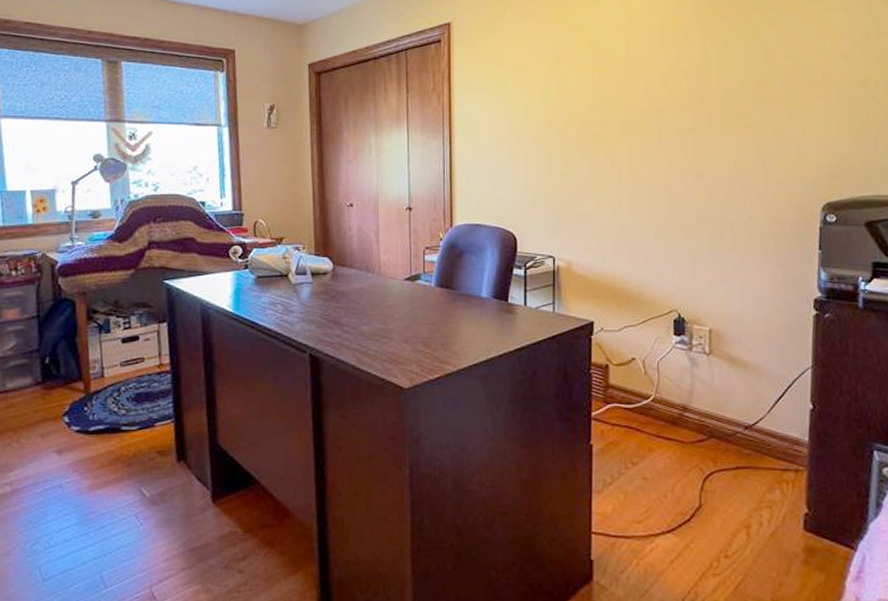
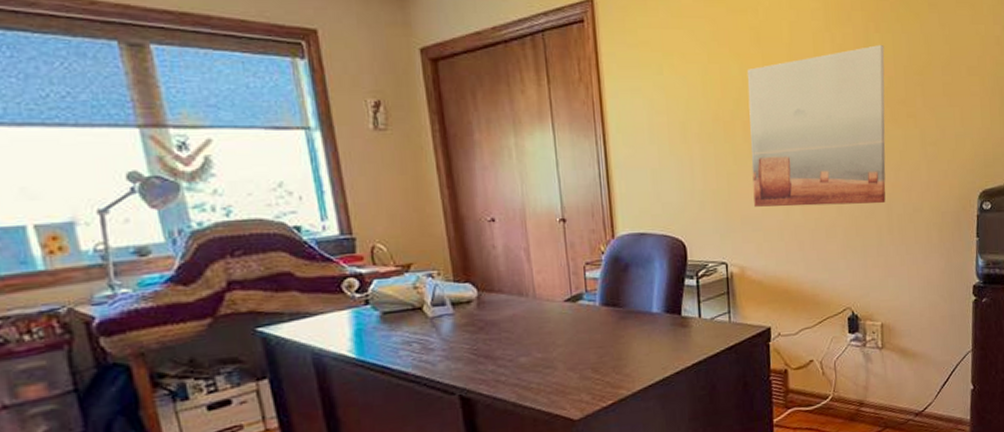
wall art: none [583,59,721,210] -> present [747,44,886,207]

